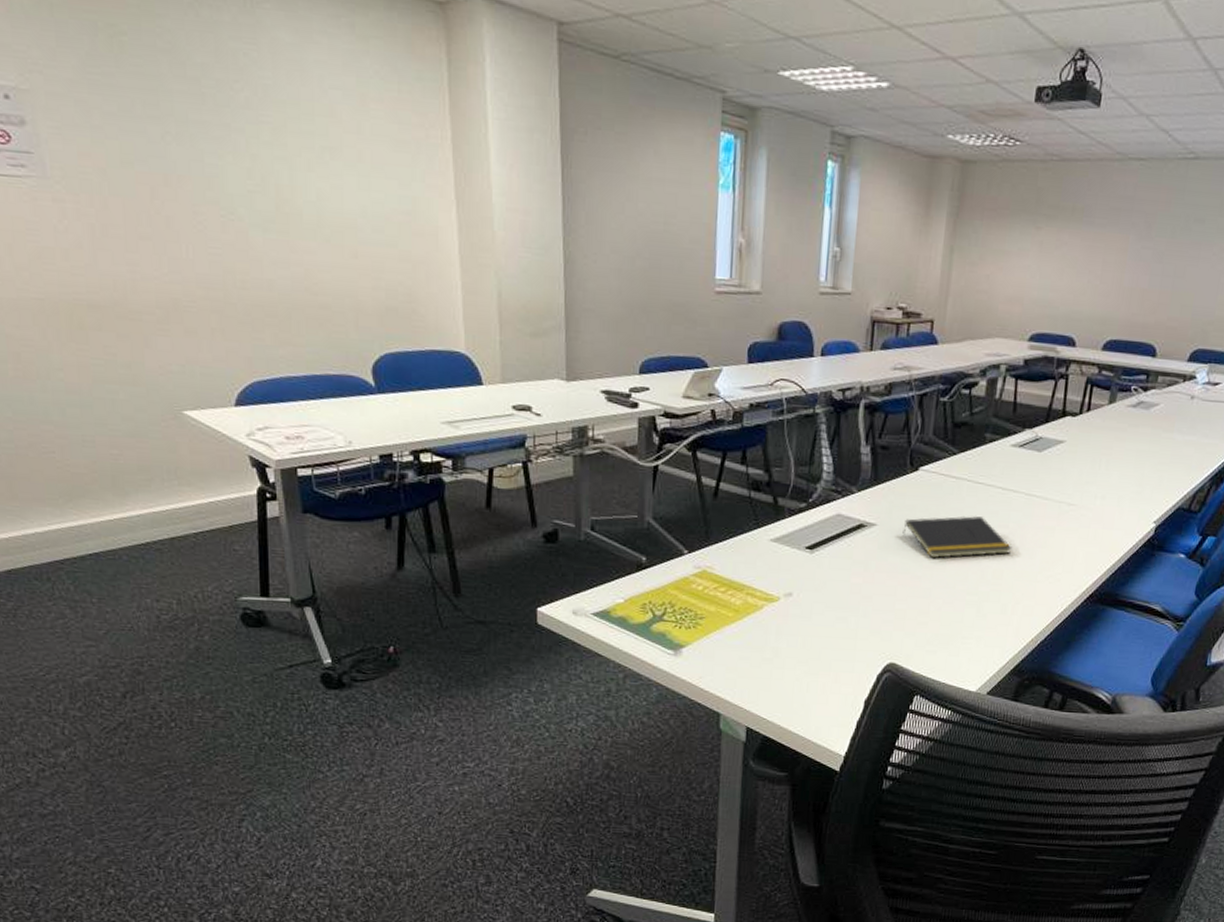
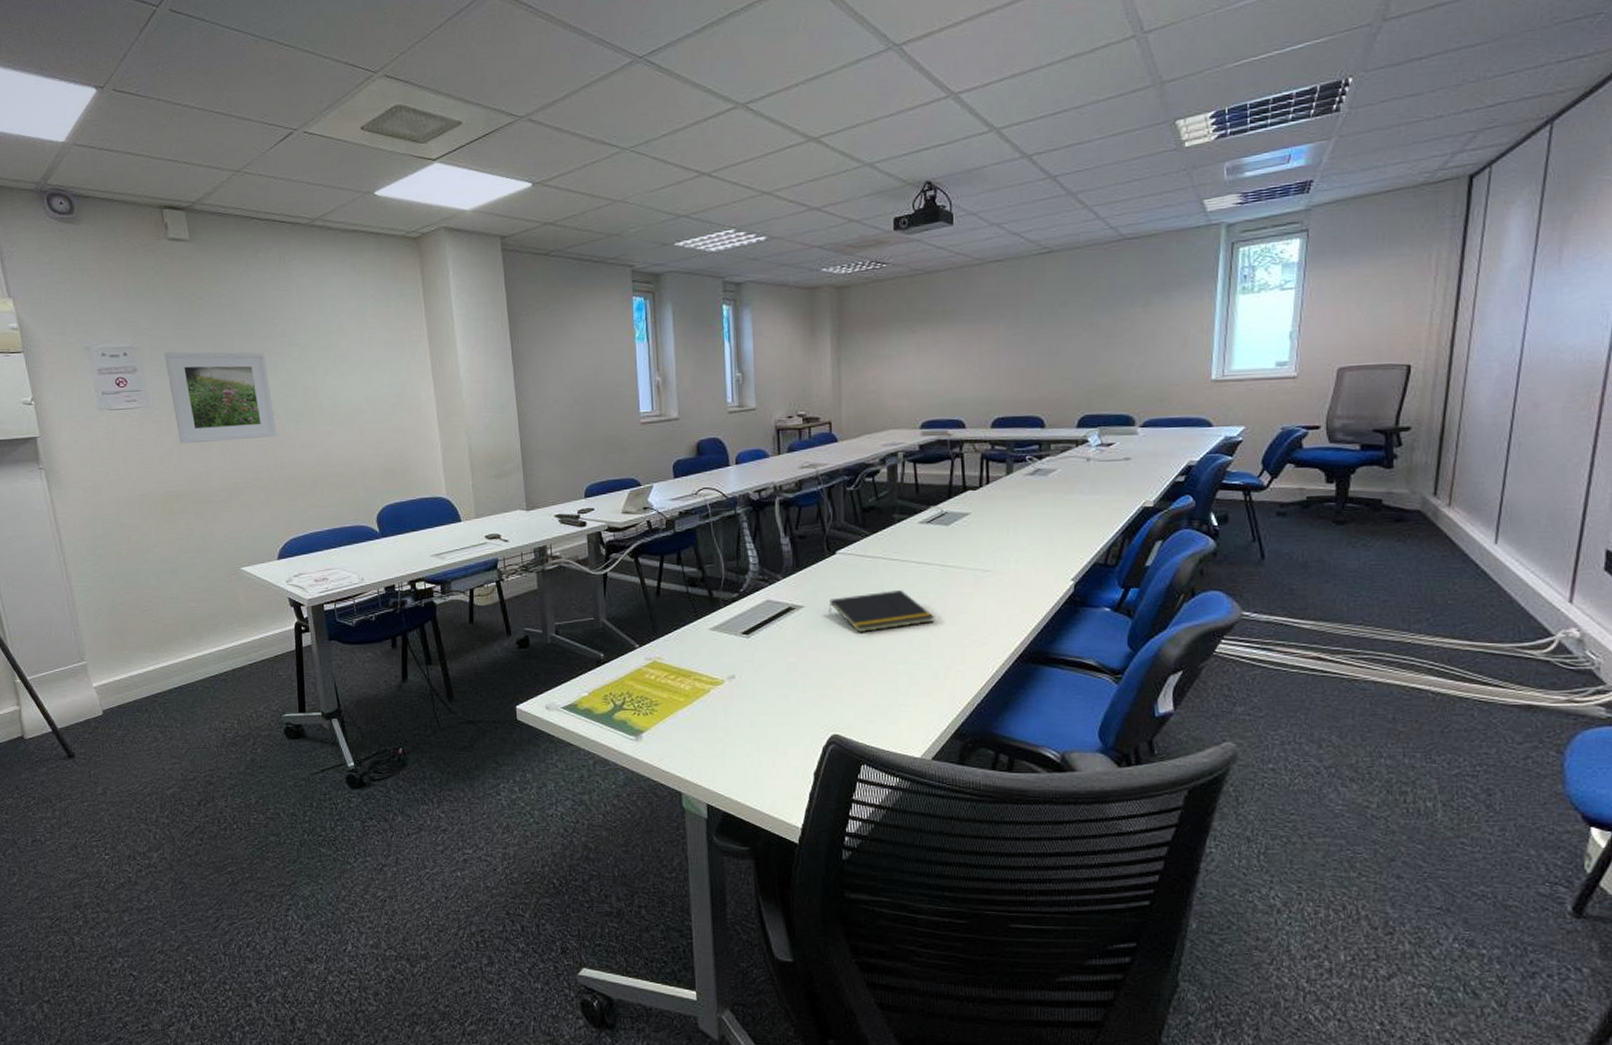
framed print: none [68,104,237,245] -> present [164,352,277,444]

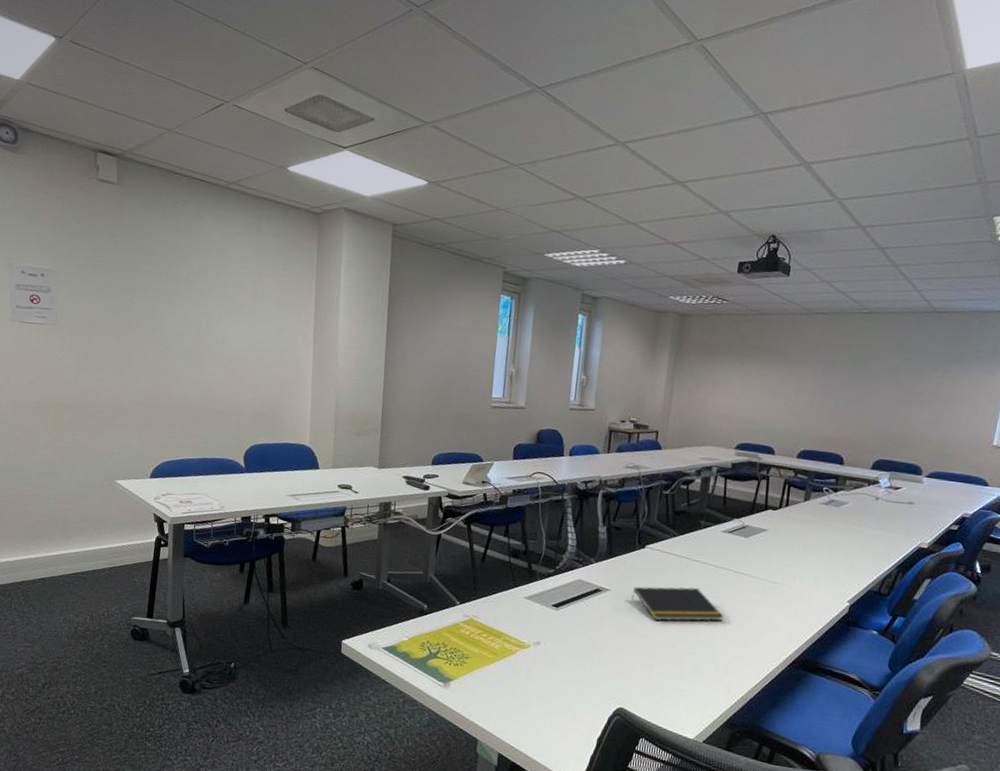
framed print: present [164,352,277,444] -> none [77,279,168,369]

